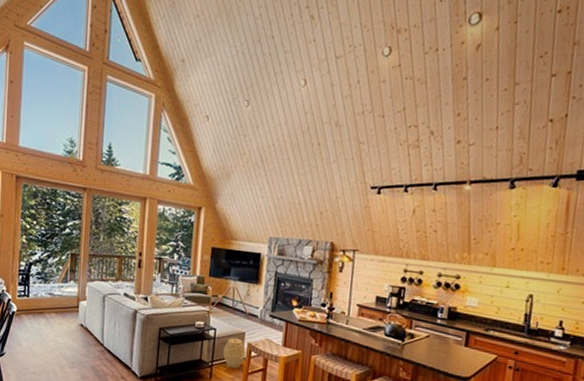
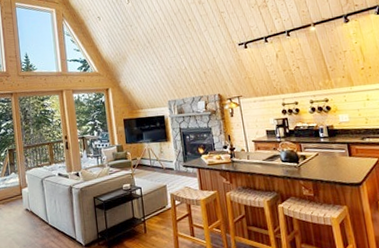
woven basket: present [223,337,246,369] -> none [151,191,171,220]

